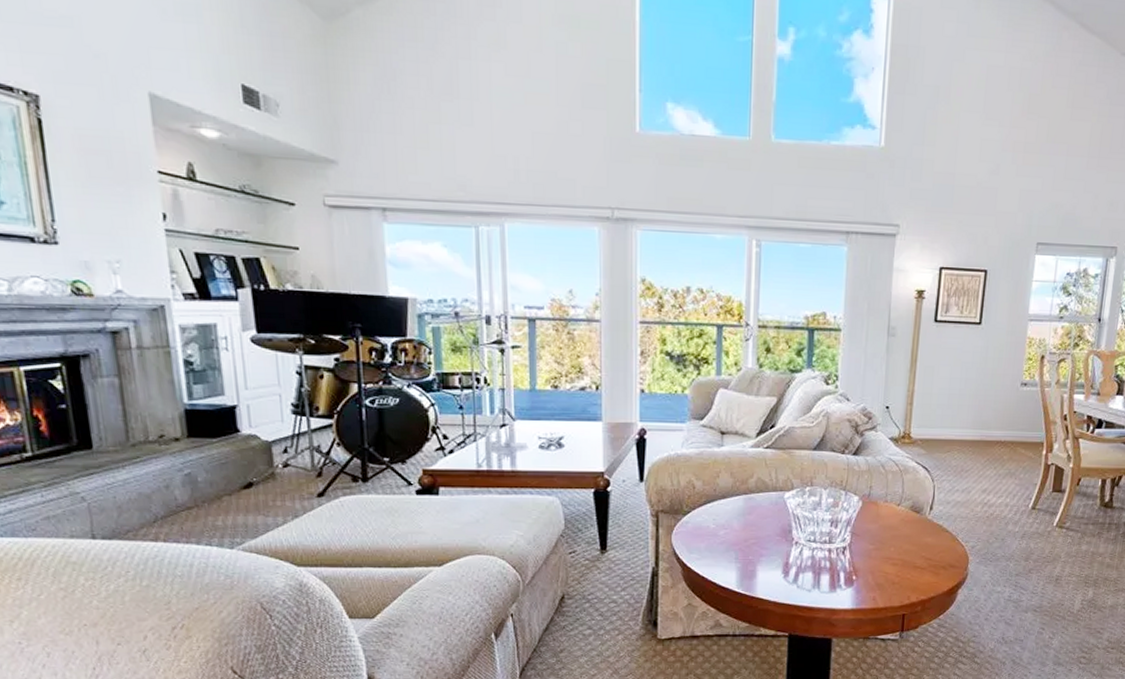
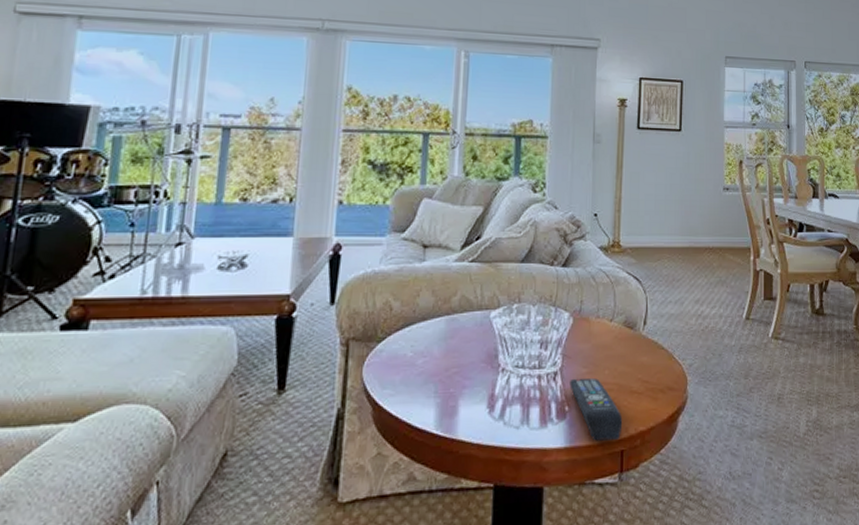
remote control: none [857,553,906,605] -> present [569,377,623,441]

